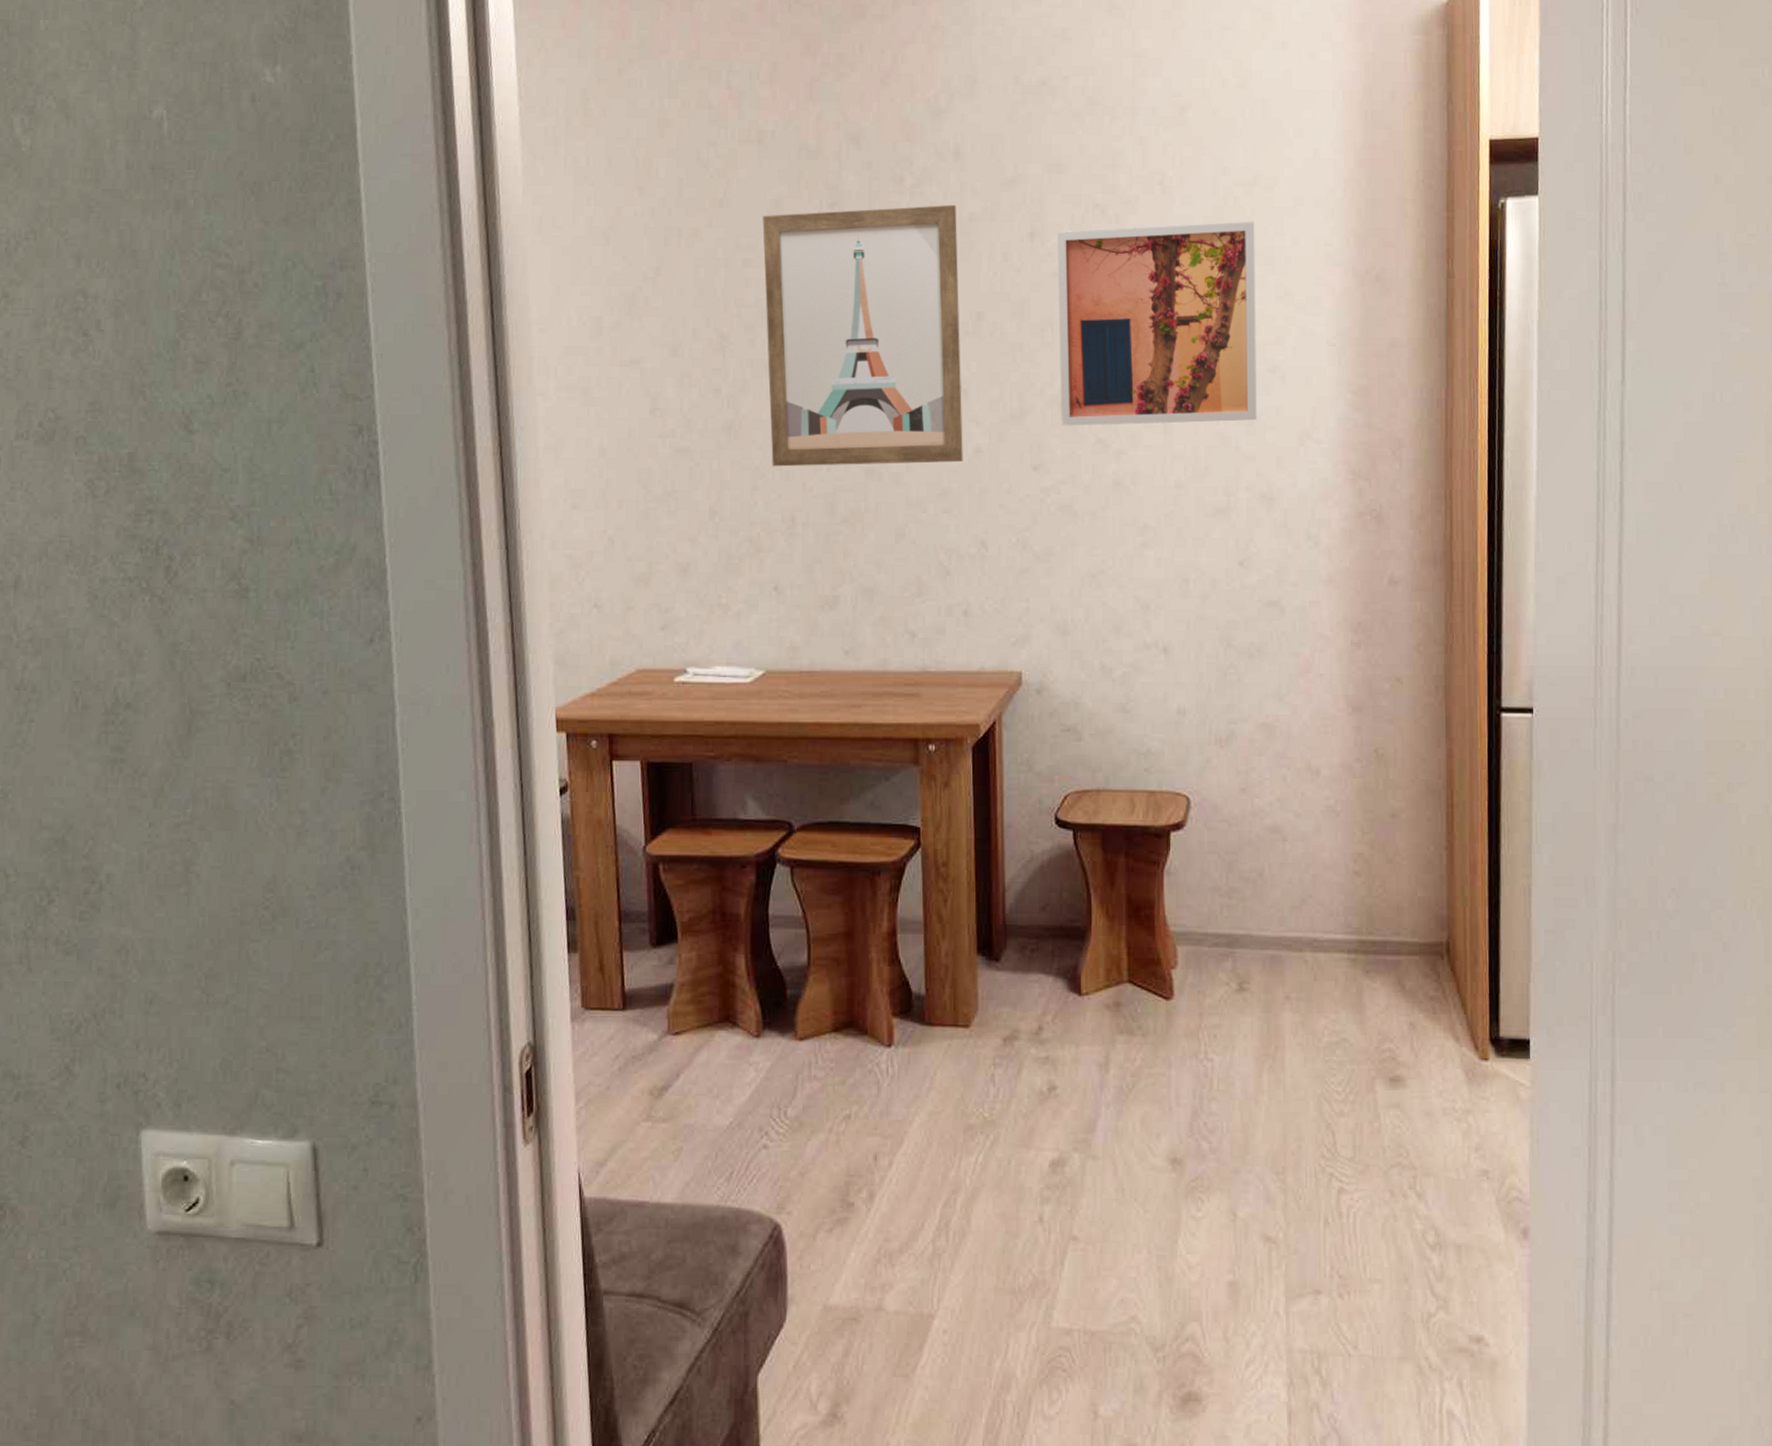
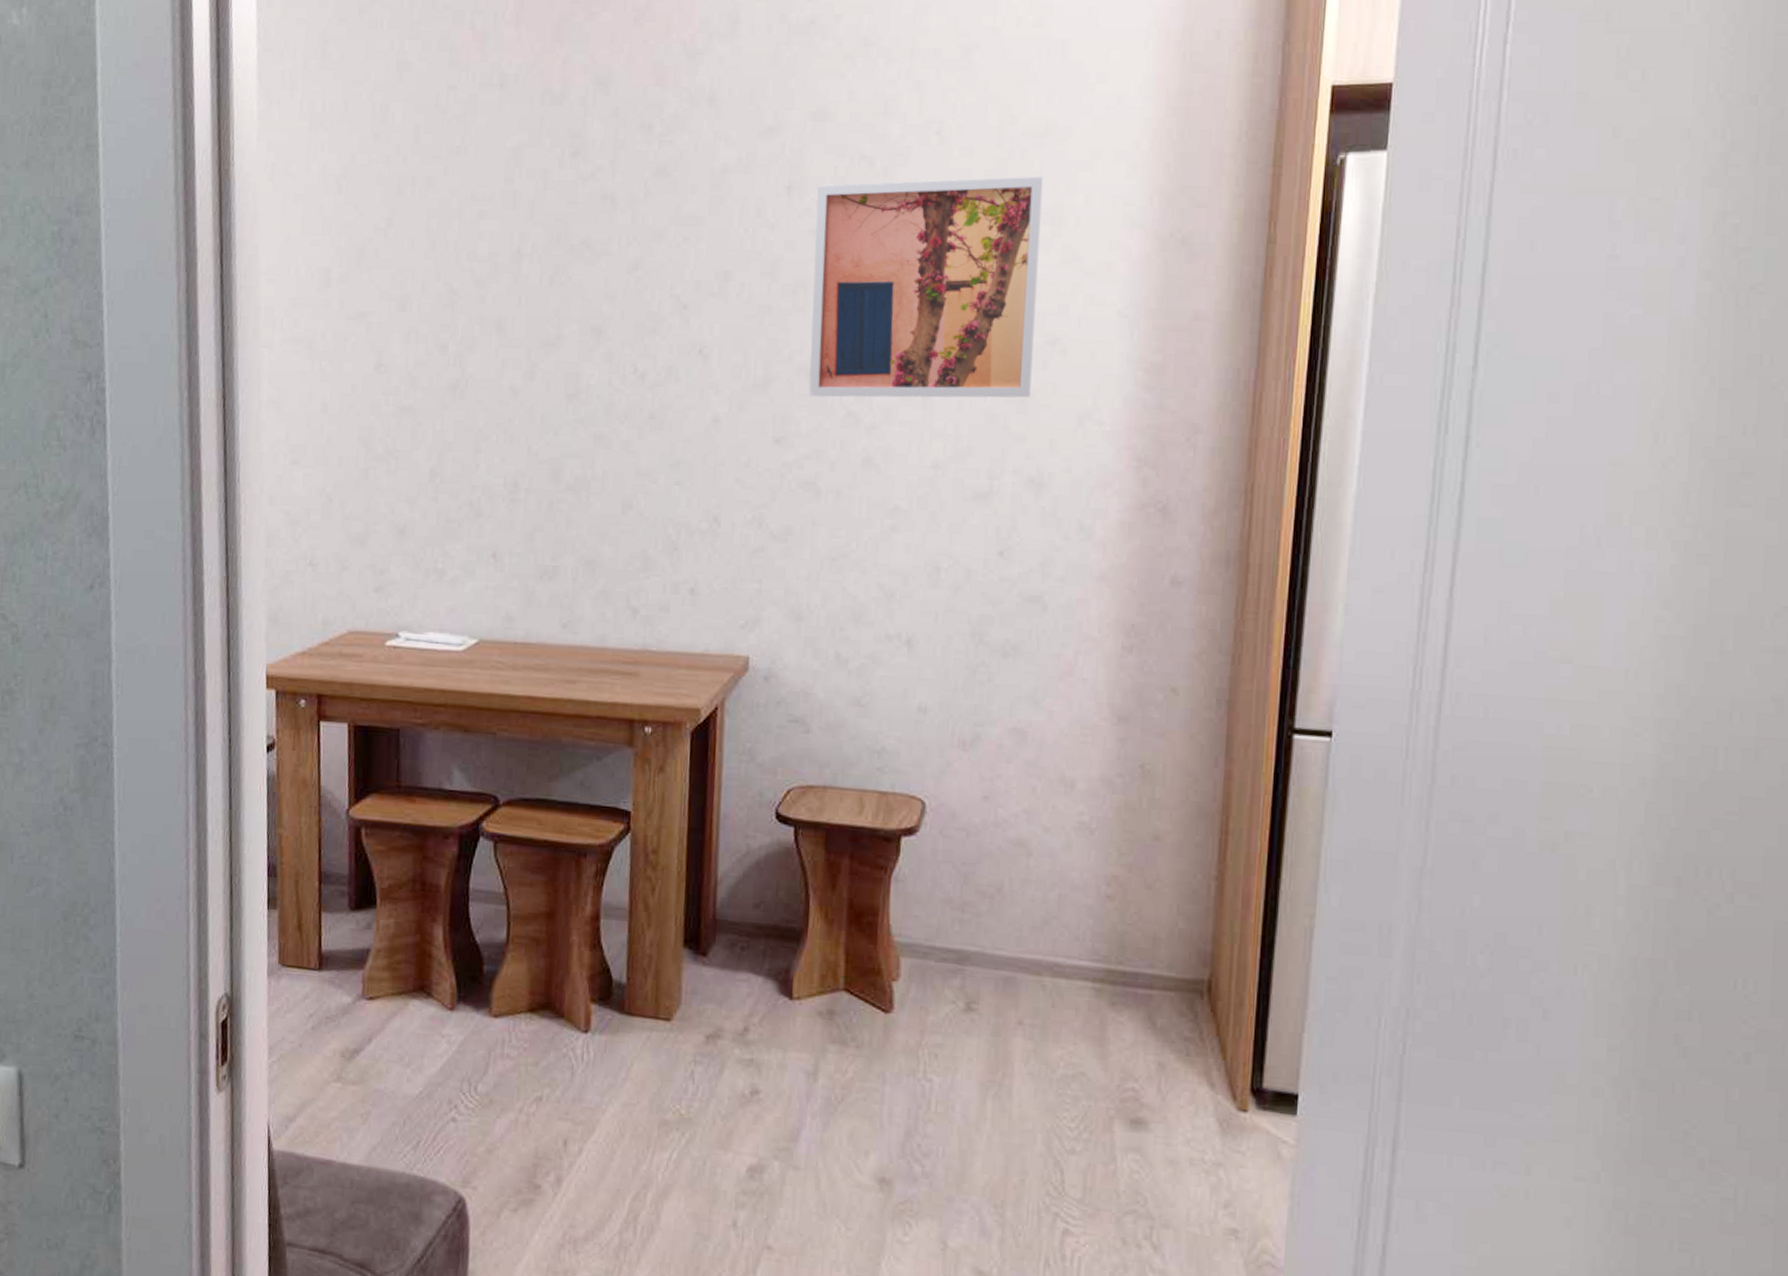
wall art: present [763,204,963,467] -> none [496,154,708,432]

